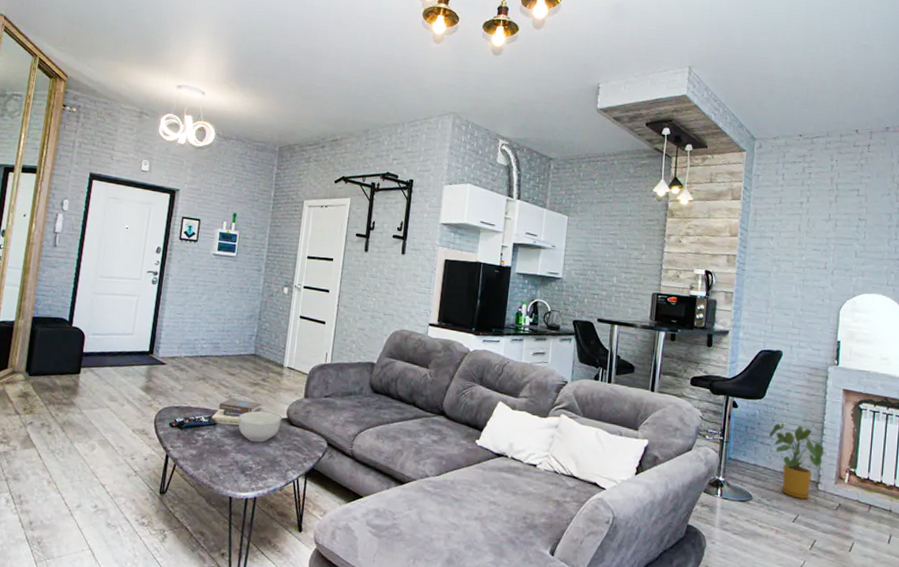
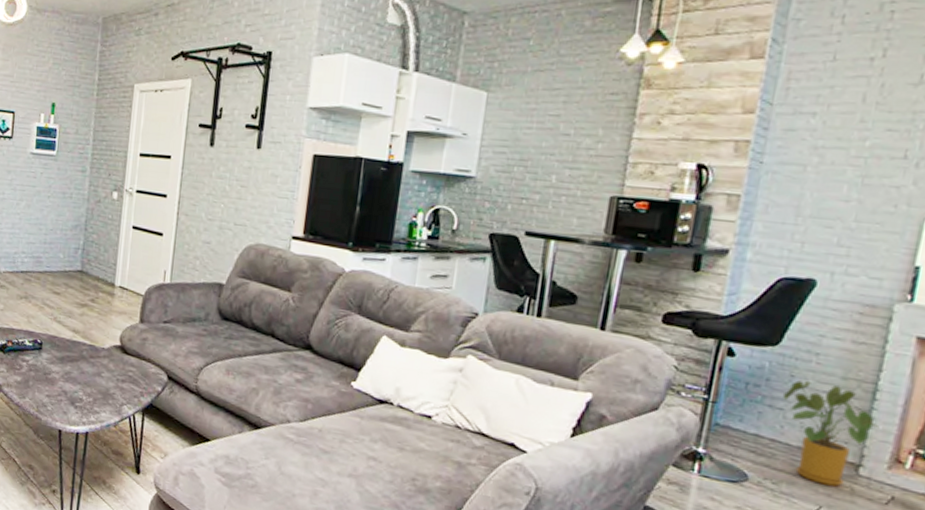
books: present [210,399,262,426] -> none [35,321,92,352]
bowl: present [238,410,282,443] -> none [65,335,115,372]
kettle: present [543,309,563,331] -> none [446,218,476,248]

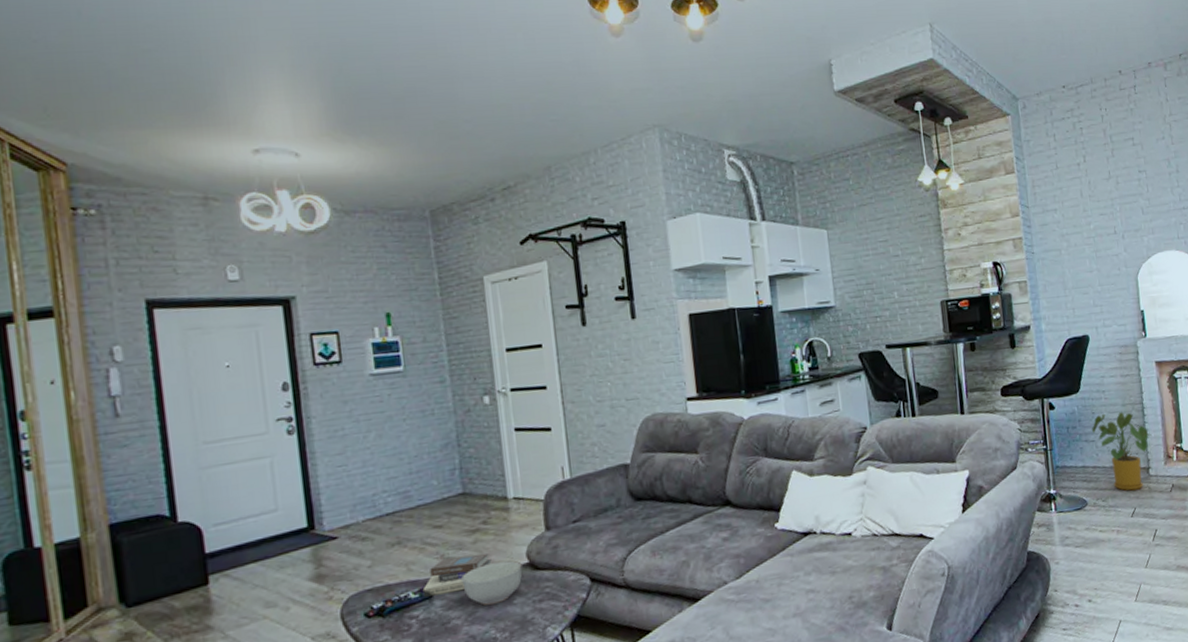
books: none [35,321,92,352] -> present [422,552,492,598]
bowl: none [65,335,115,372] -> present [461,560,523,606]

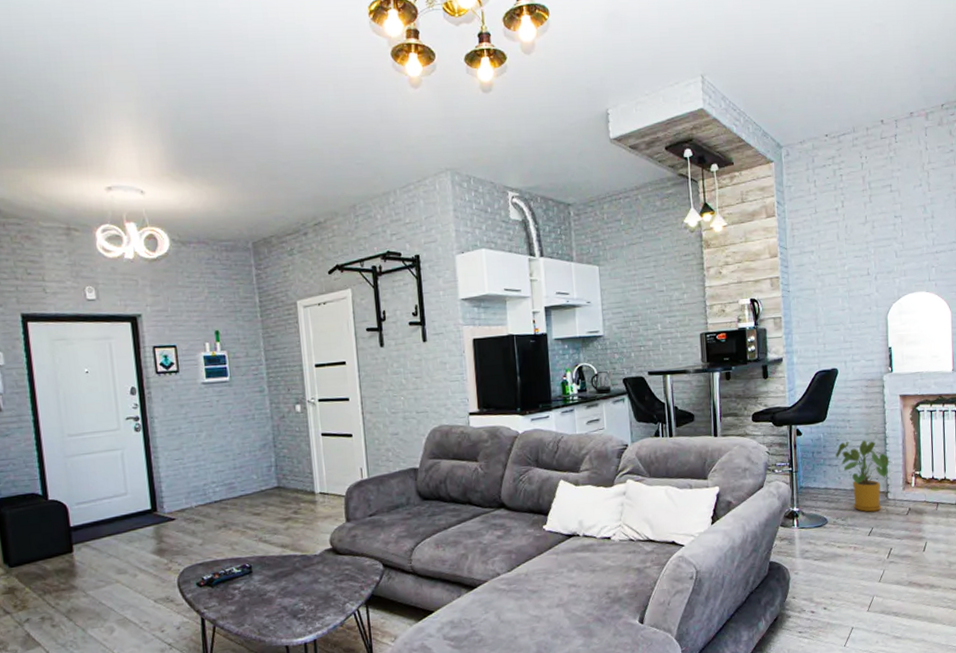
books: present [422,552,492,598] -> none [244,538,301,573]
bowl: present [461,560,523,606] -> none [276,545,327,583]
kettle: none [822,345,846,372] -> present [590,370,612,394]

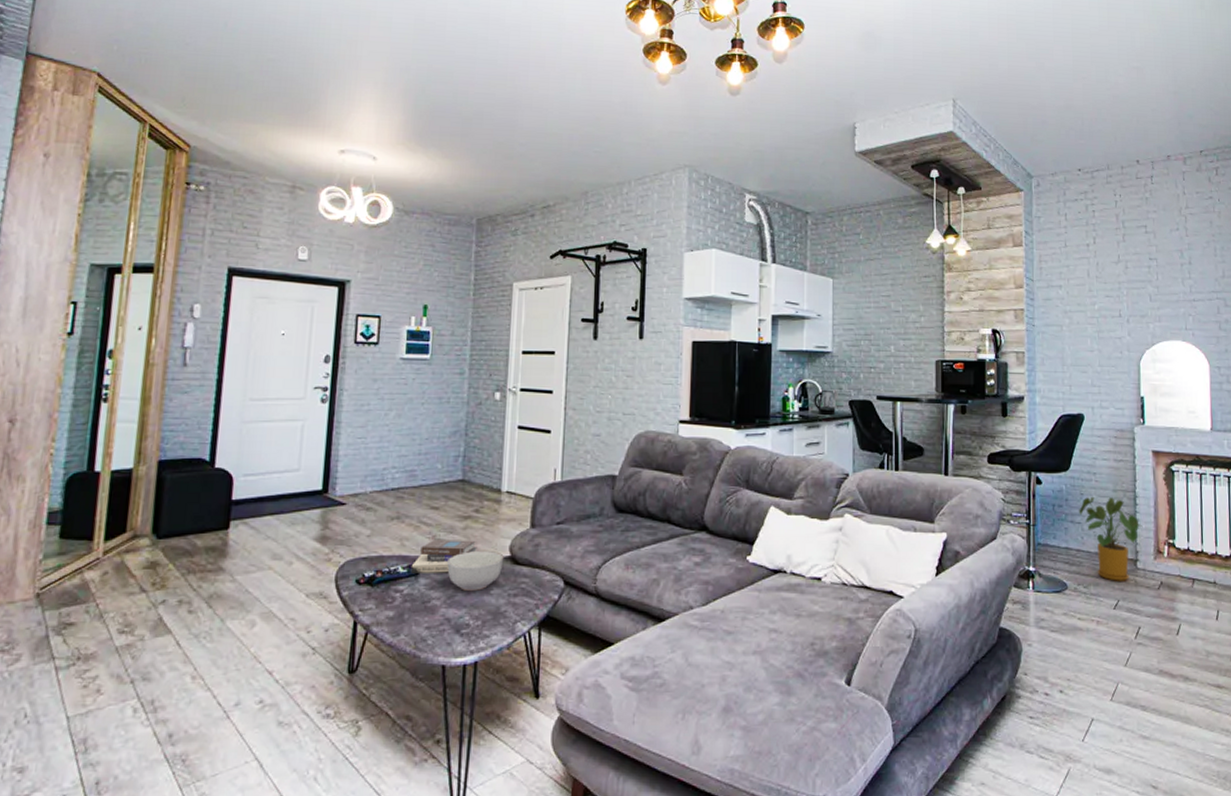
books: none [244,538,301,573] -> present [410,540,477,575]
bowl: none [276,545,327,583] -> present [447,550,504,592]

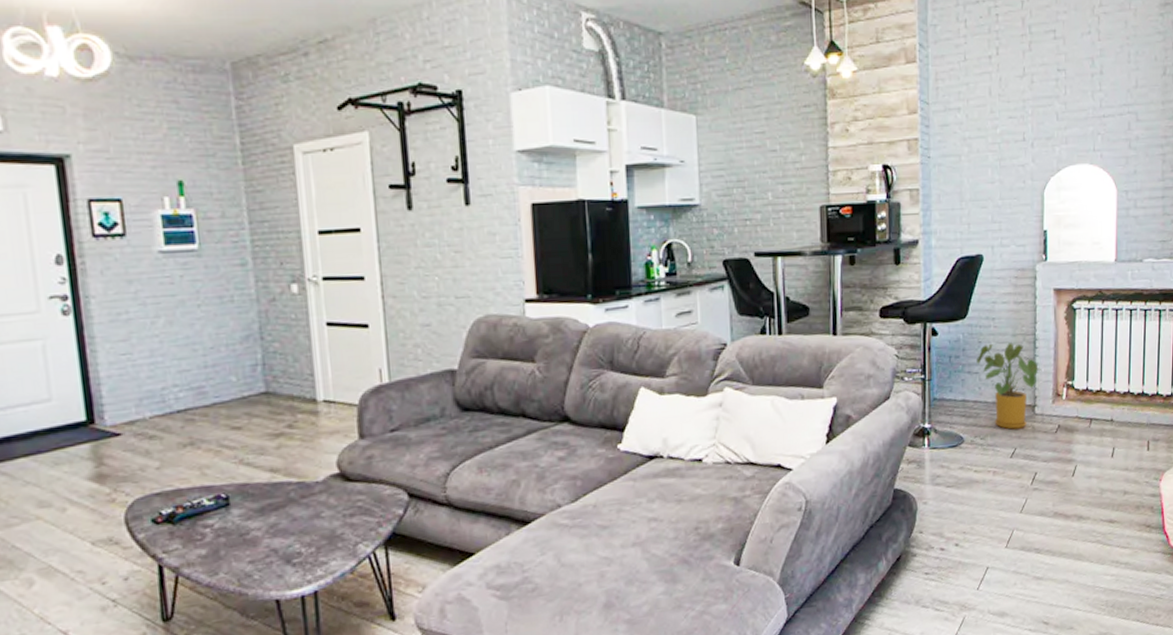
books: present [410,540,477,575] -> none [218,459,297,506]
bowl: present [447,550,504,592] -> none [263,468,332,518]
kettle: present [814,389,837,415] -> none [682,249,709,279]

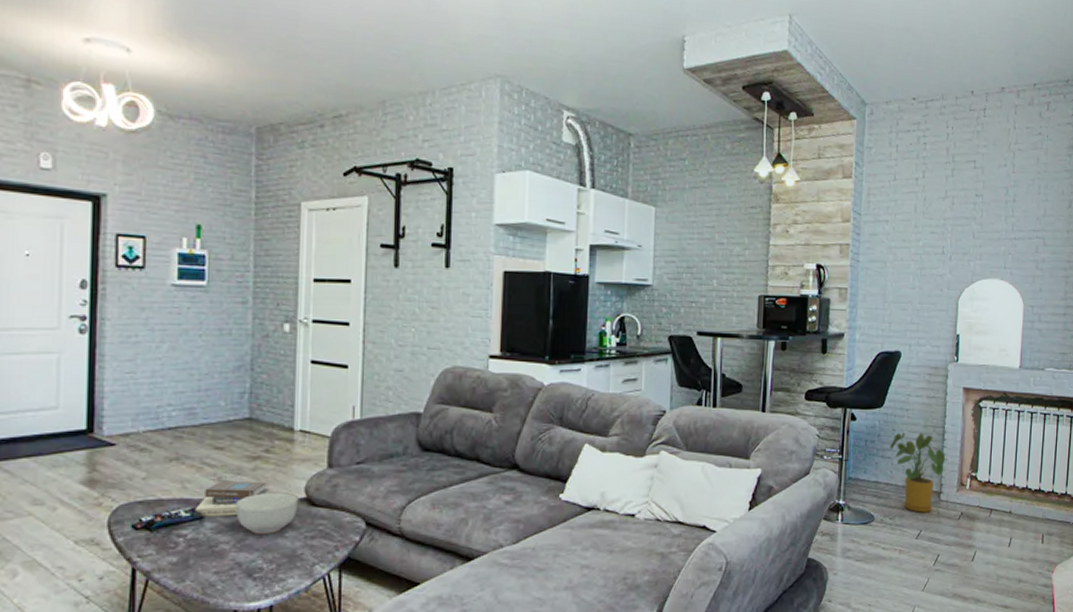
books: none [218,459,297,506] -> present [194,481,269,518]
bowl: none [263,468,332,518] -> present [236,491,299,535]

